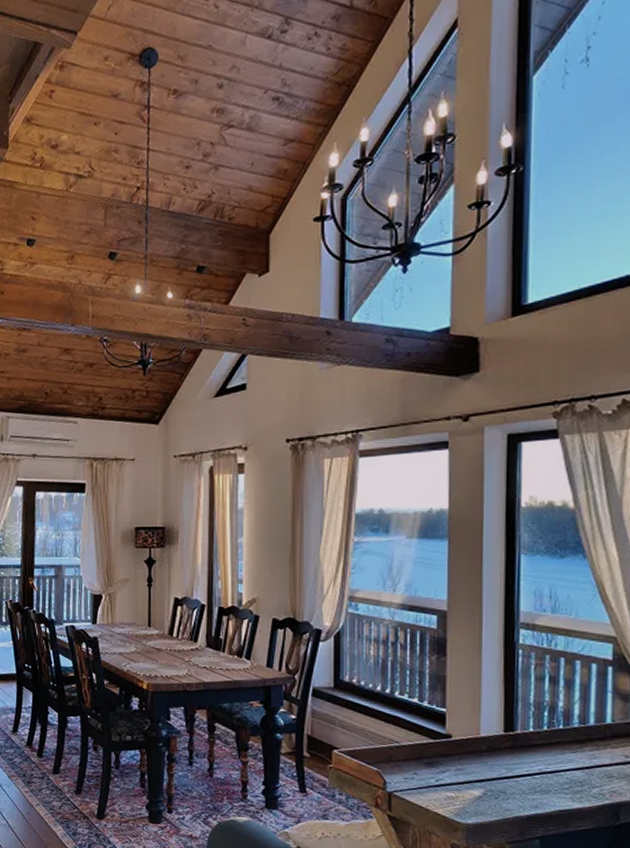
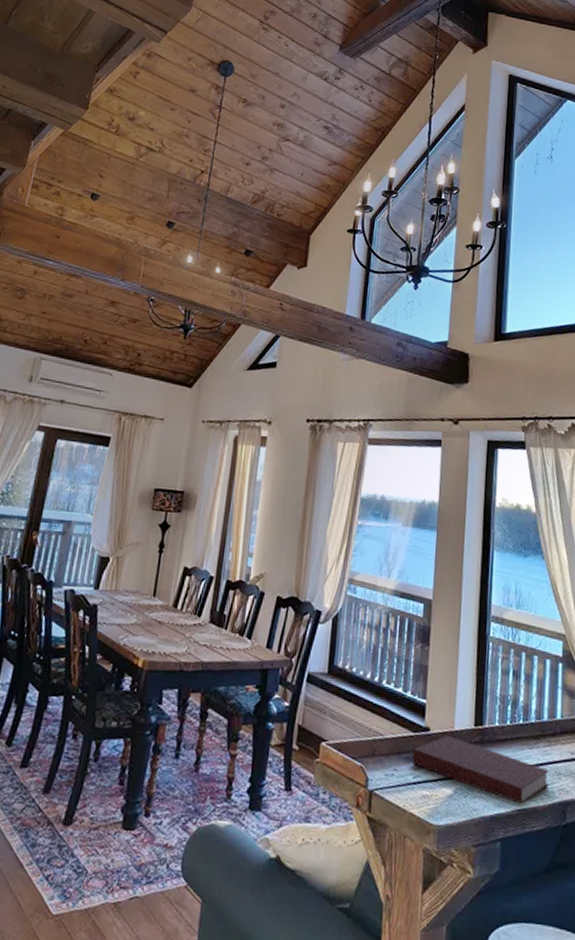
notebook: none [433,742,597,805] -> present [411,735,549,804]

